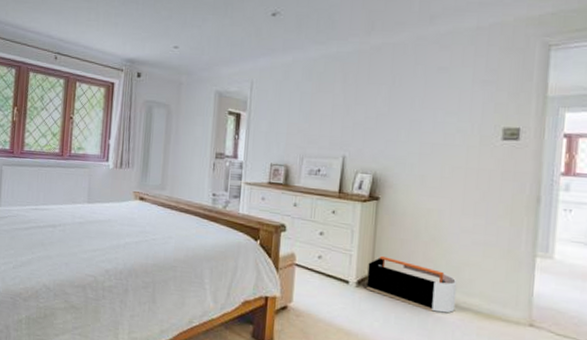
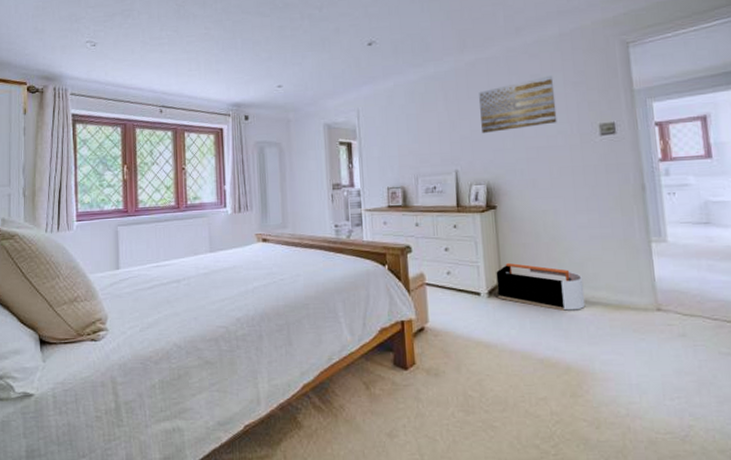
wall art: none [377,70,462,122] -> present [479,75,557,133]

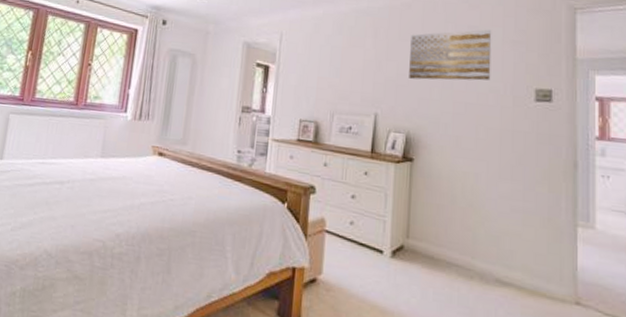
storage bin: present [496,262,586,311] -> none [402,222,498,289]

